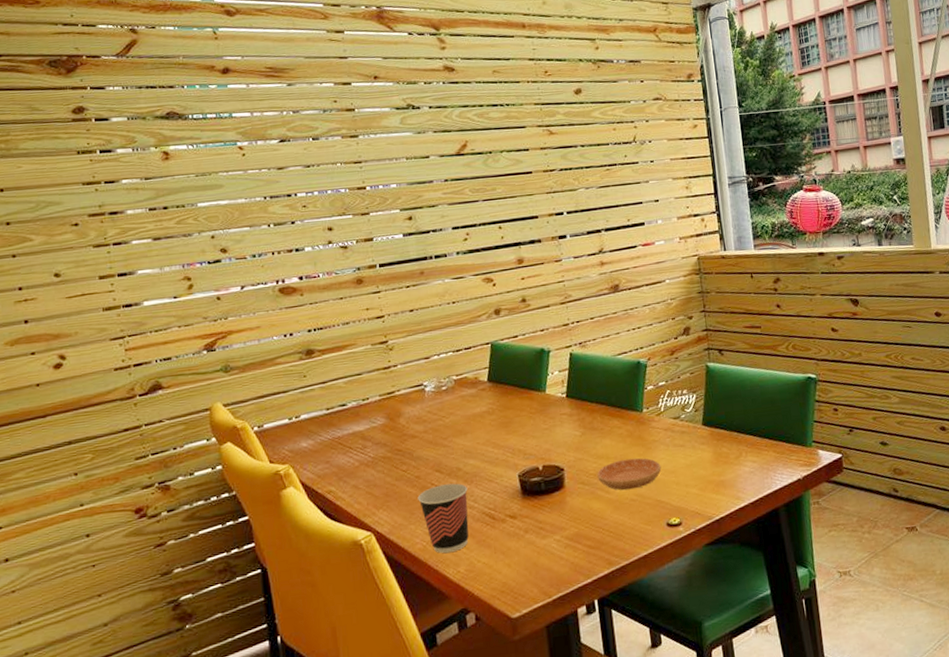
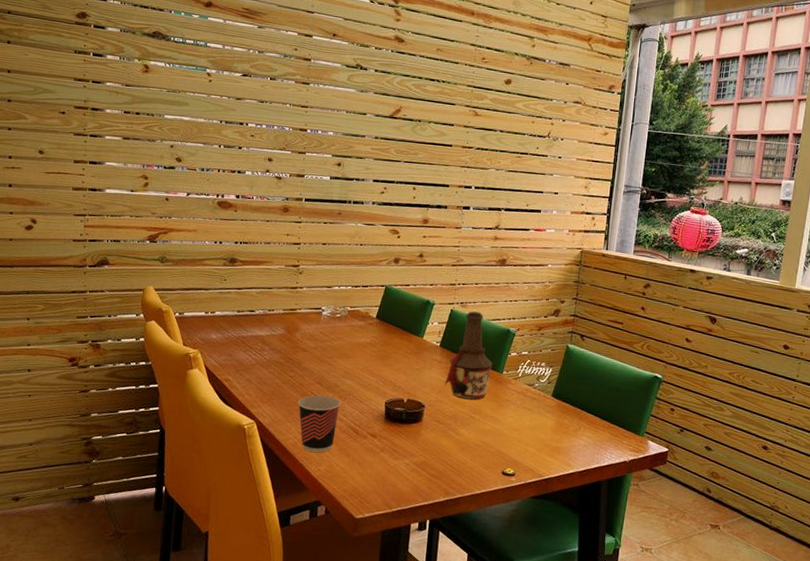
bottle: none [580,349,630,452] -> present [445,311,493,400]
saucer: present [597,458,662,490] -> none [452,409,508,437]

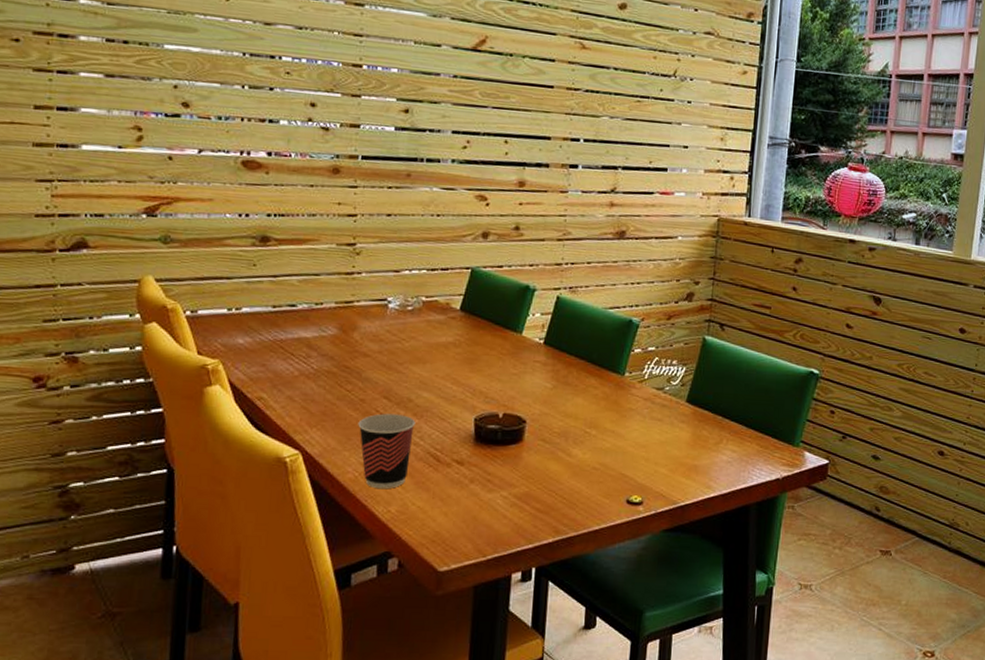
bottle: present [445,311,493,400] -> none [551,298,612,411]

